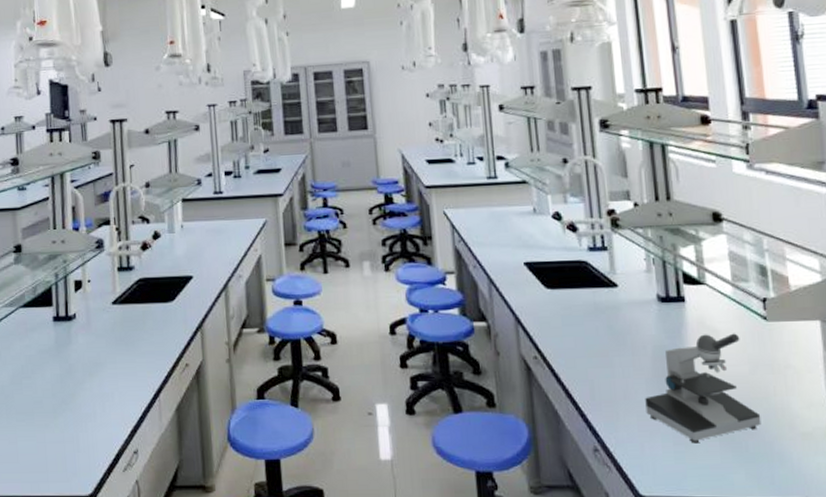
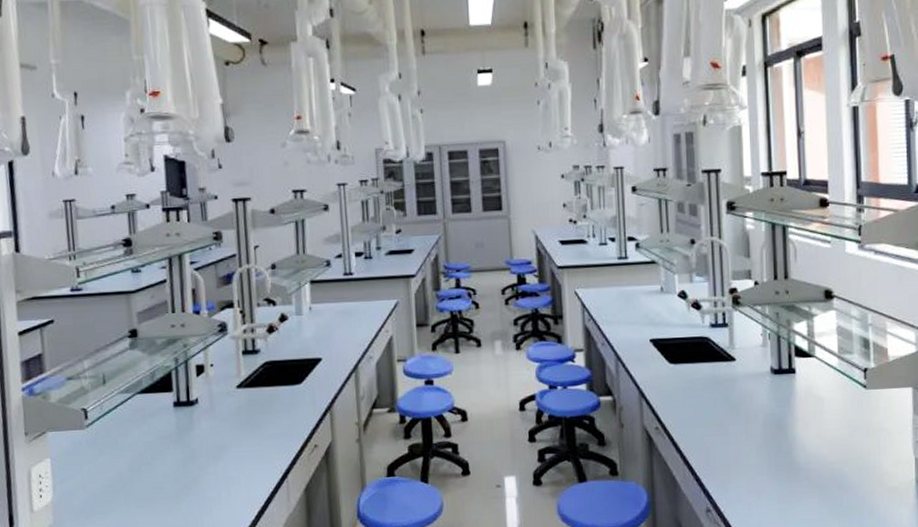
microscope: present [645,333,762,444] -> none [755,401,855,501]

